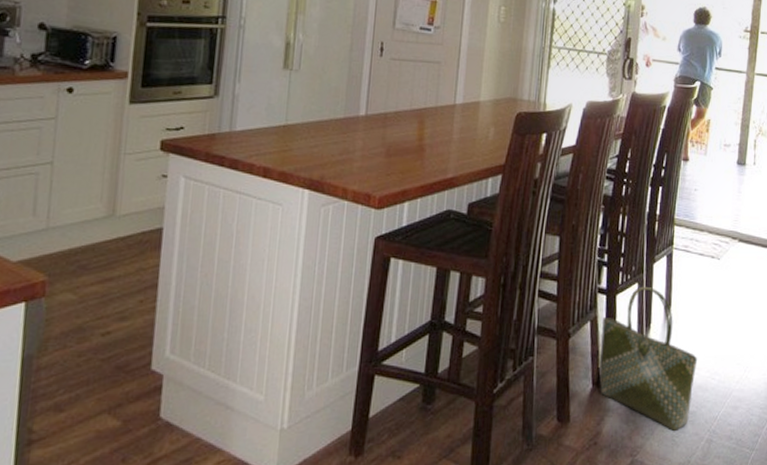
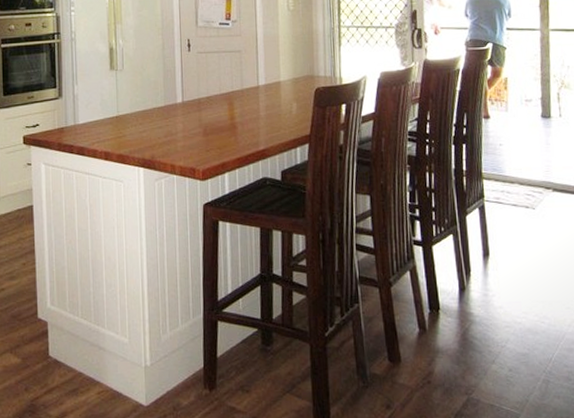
shopping bag: present [600,286,698,431] -> none [422,237,524,371]

